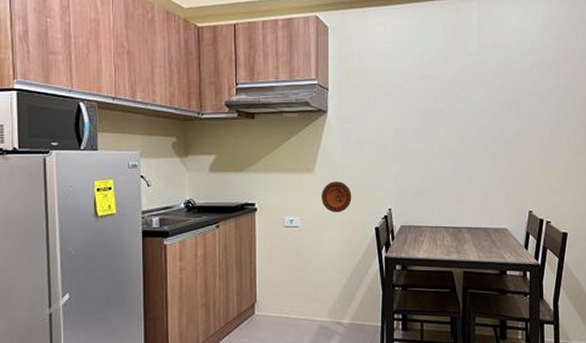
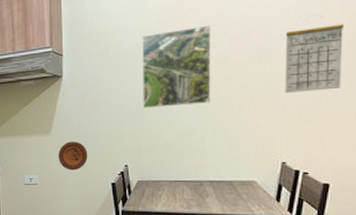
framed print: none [406,74,468,151] -> present [142,24,211,108]
calendar: none [530,75,576,145] -> present [284,14,345,93]

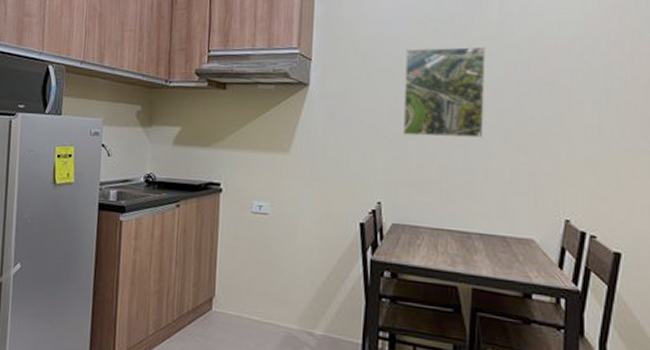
decorative plate: present [58,141,88,171] -> none [297,165,333,202]
calendar: present [284,14,345,93] -> none [568,50,636,140]

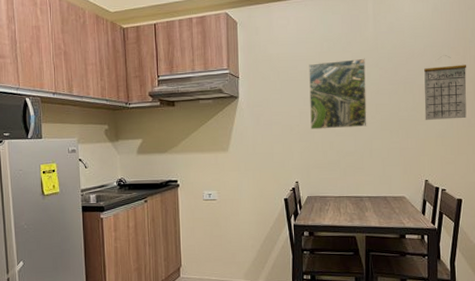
calendar: none [568,50,636,140] -> present [424,55,467,120]

